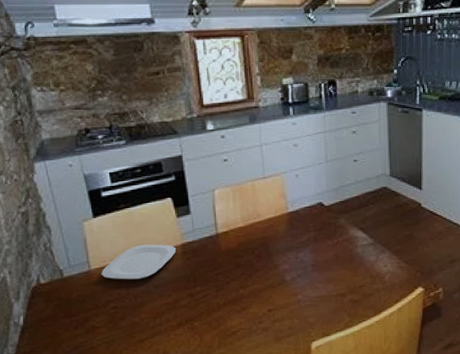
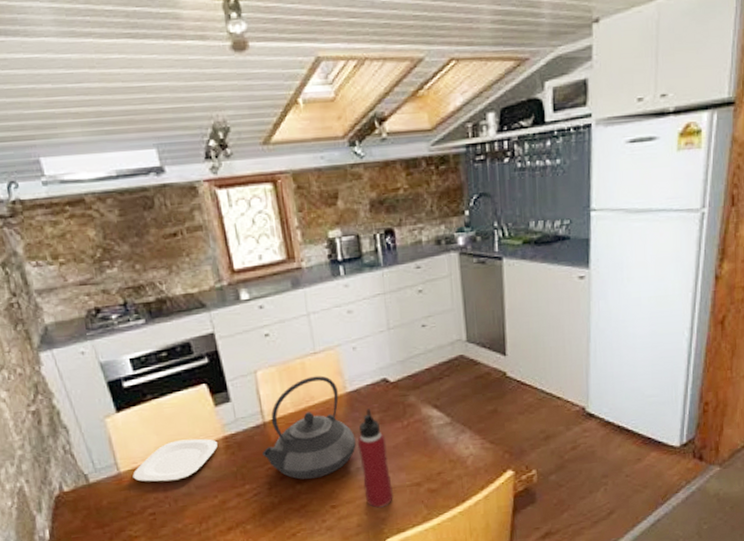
teapot: none [213,197,293,285] -> present [262,375,356,480]
water bottle: none [294,227,321,314] -> present [357,409,393,508]

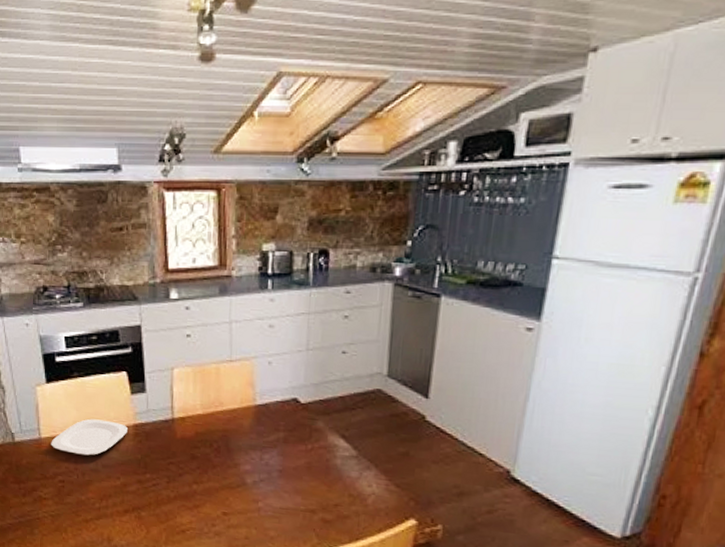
teapot: present [262,375,356,480] -> none [167,383,257,483]
water bottle: present [357,409,393,508] -> none [257,425,287,526]

